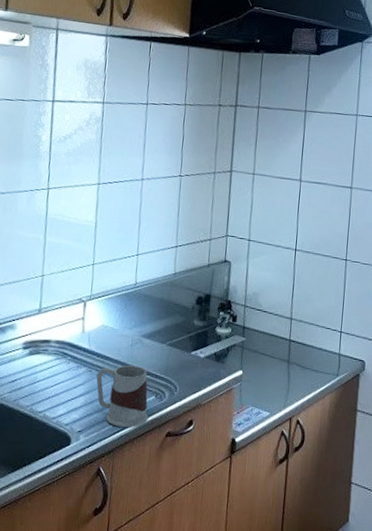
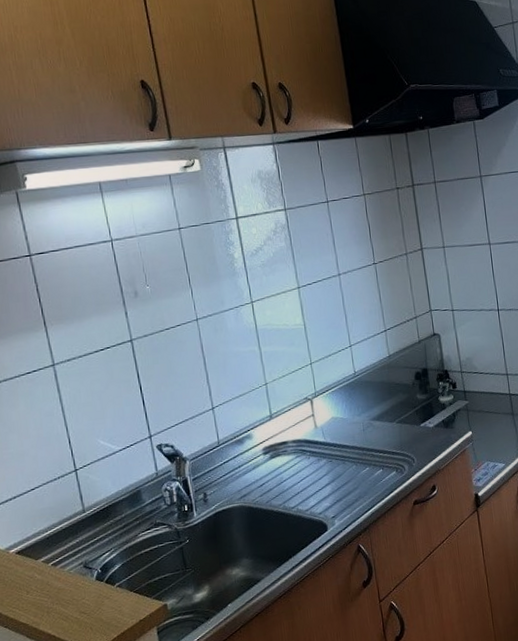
mug: present [96,365,148,427] -> none [337,447,394,506]

